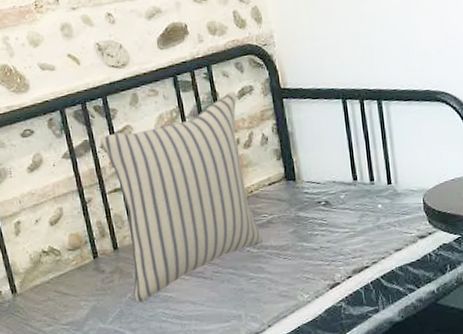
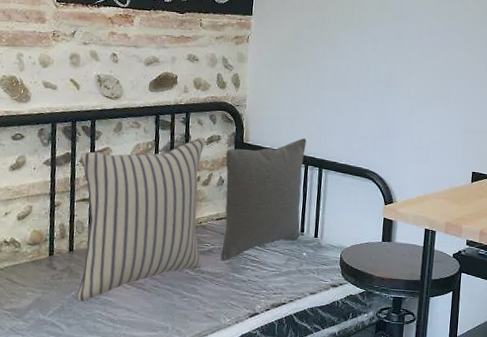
pillow: none [263,67,370,231] -> present [221,138,307,261]

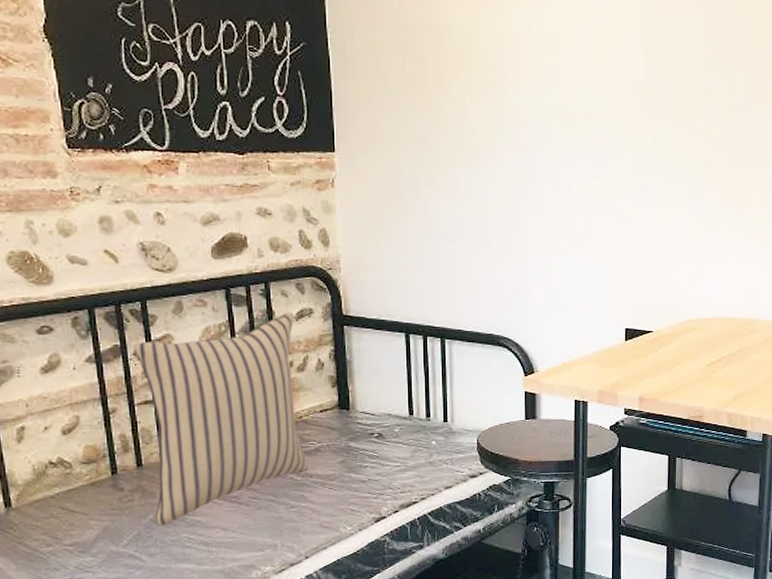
pillow: present [221,138,307,261] -> none [322,303,425,460]

